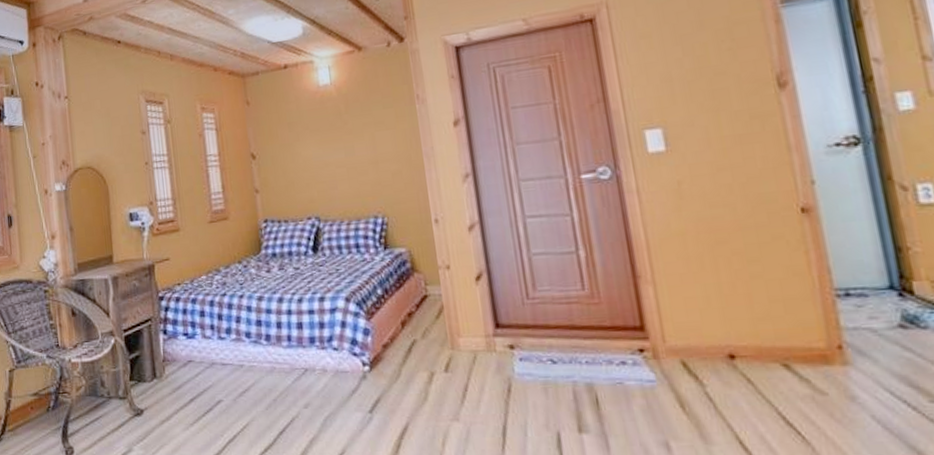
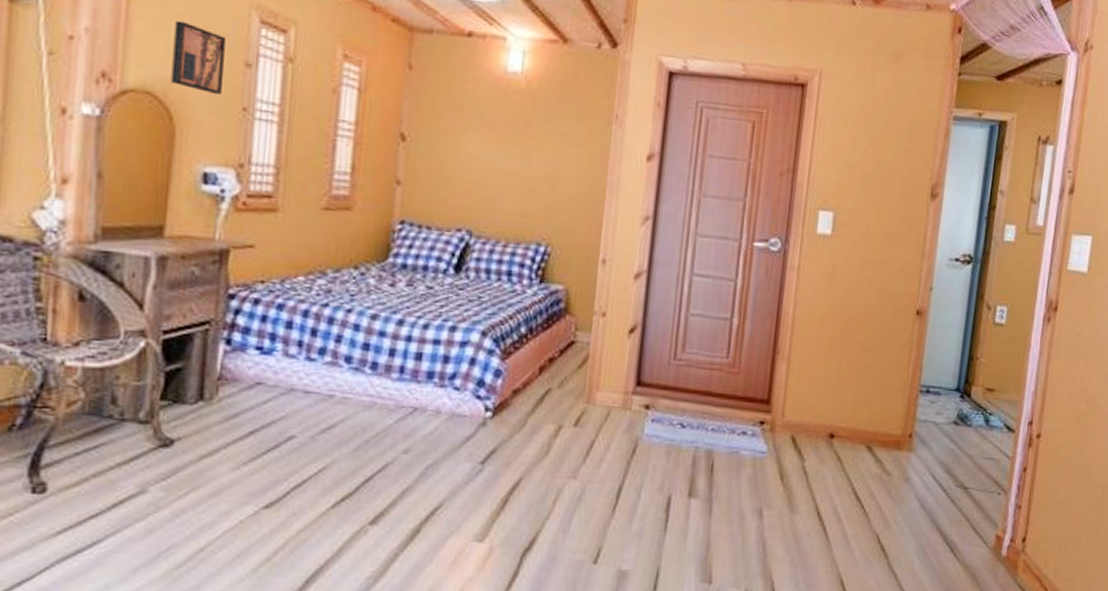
wall art: none [97,115,132,159] -> present [171,20,227,95]

